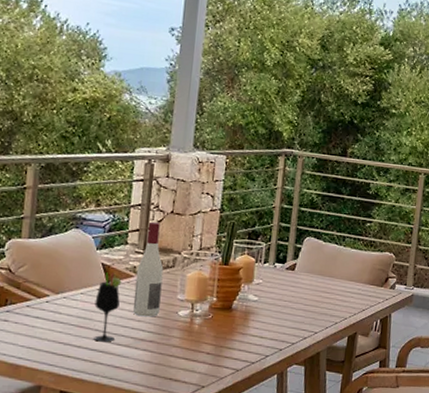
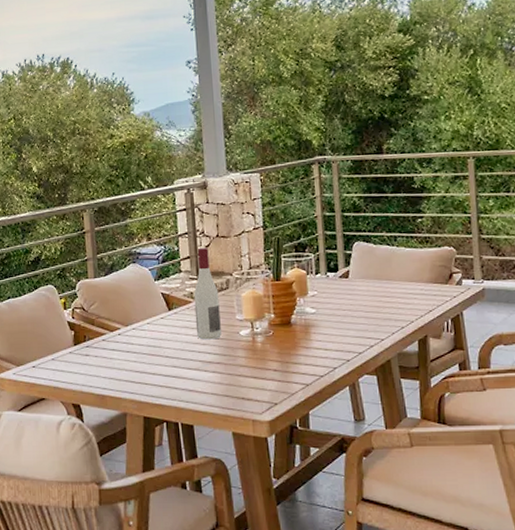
wine glass: present [94,272,122,342] -> none [161,300,184,368]

